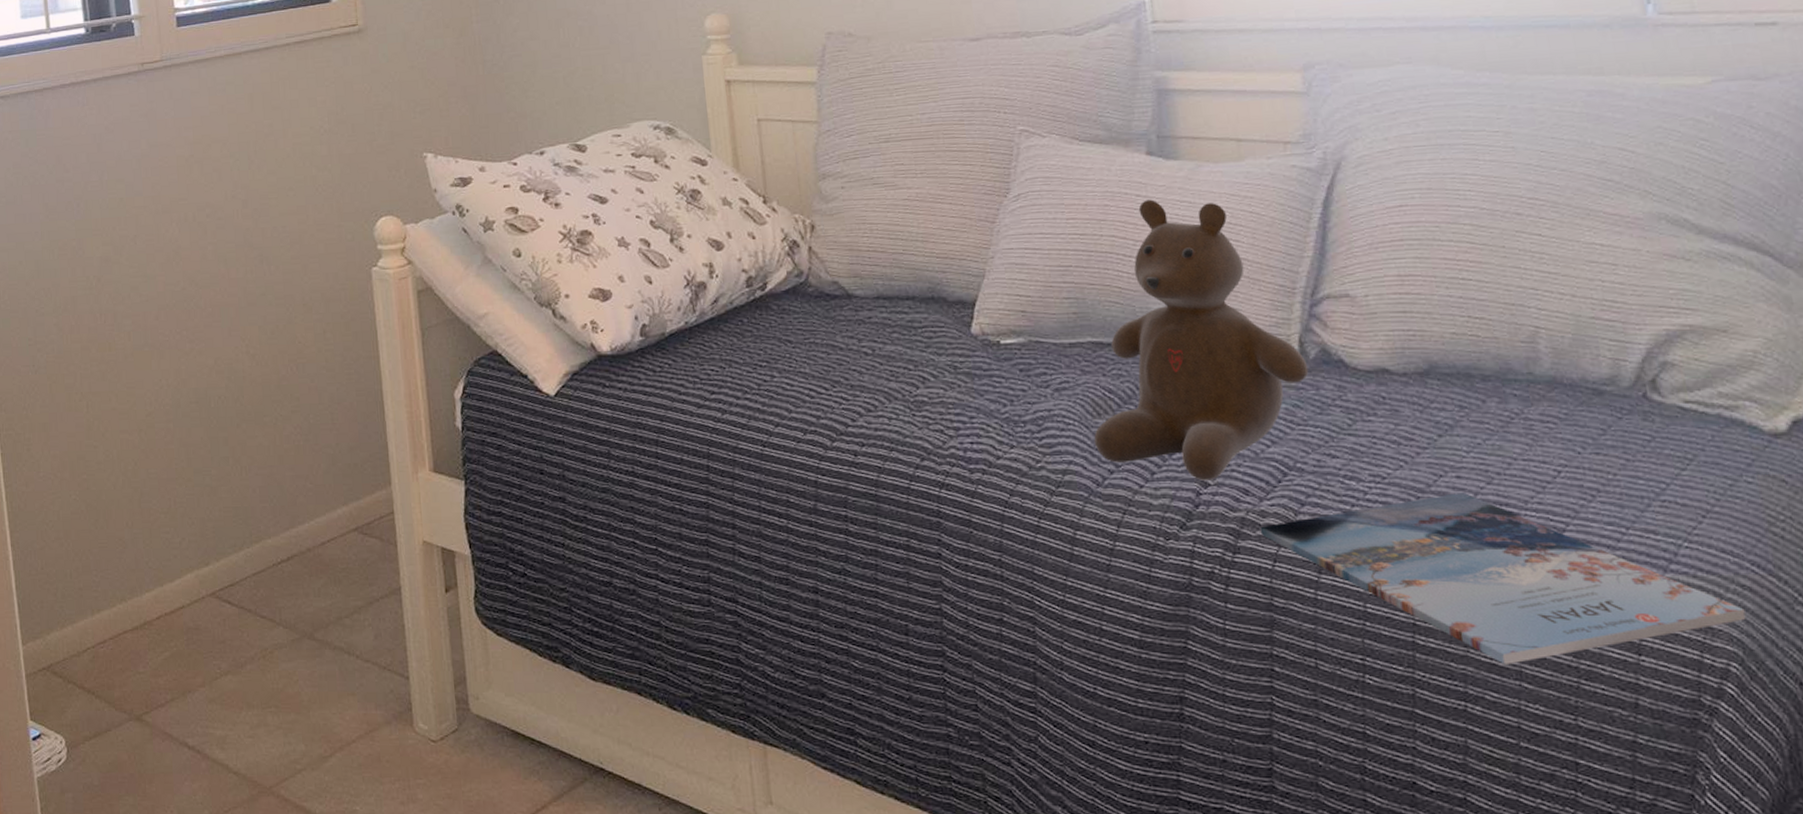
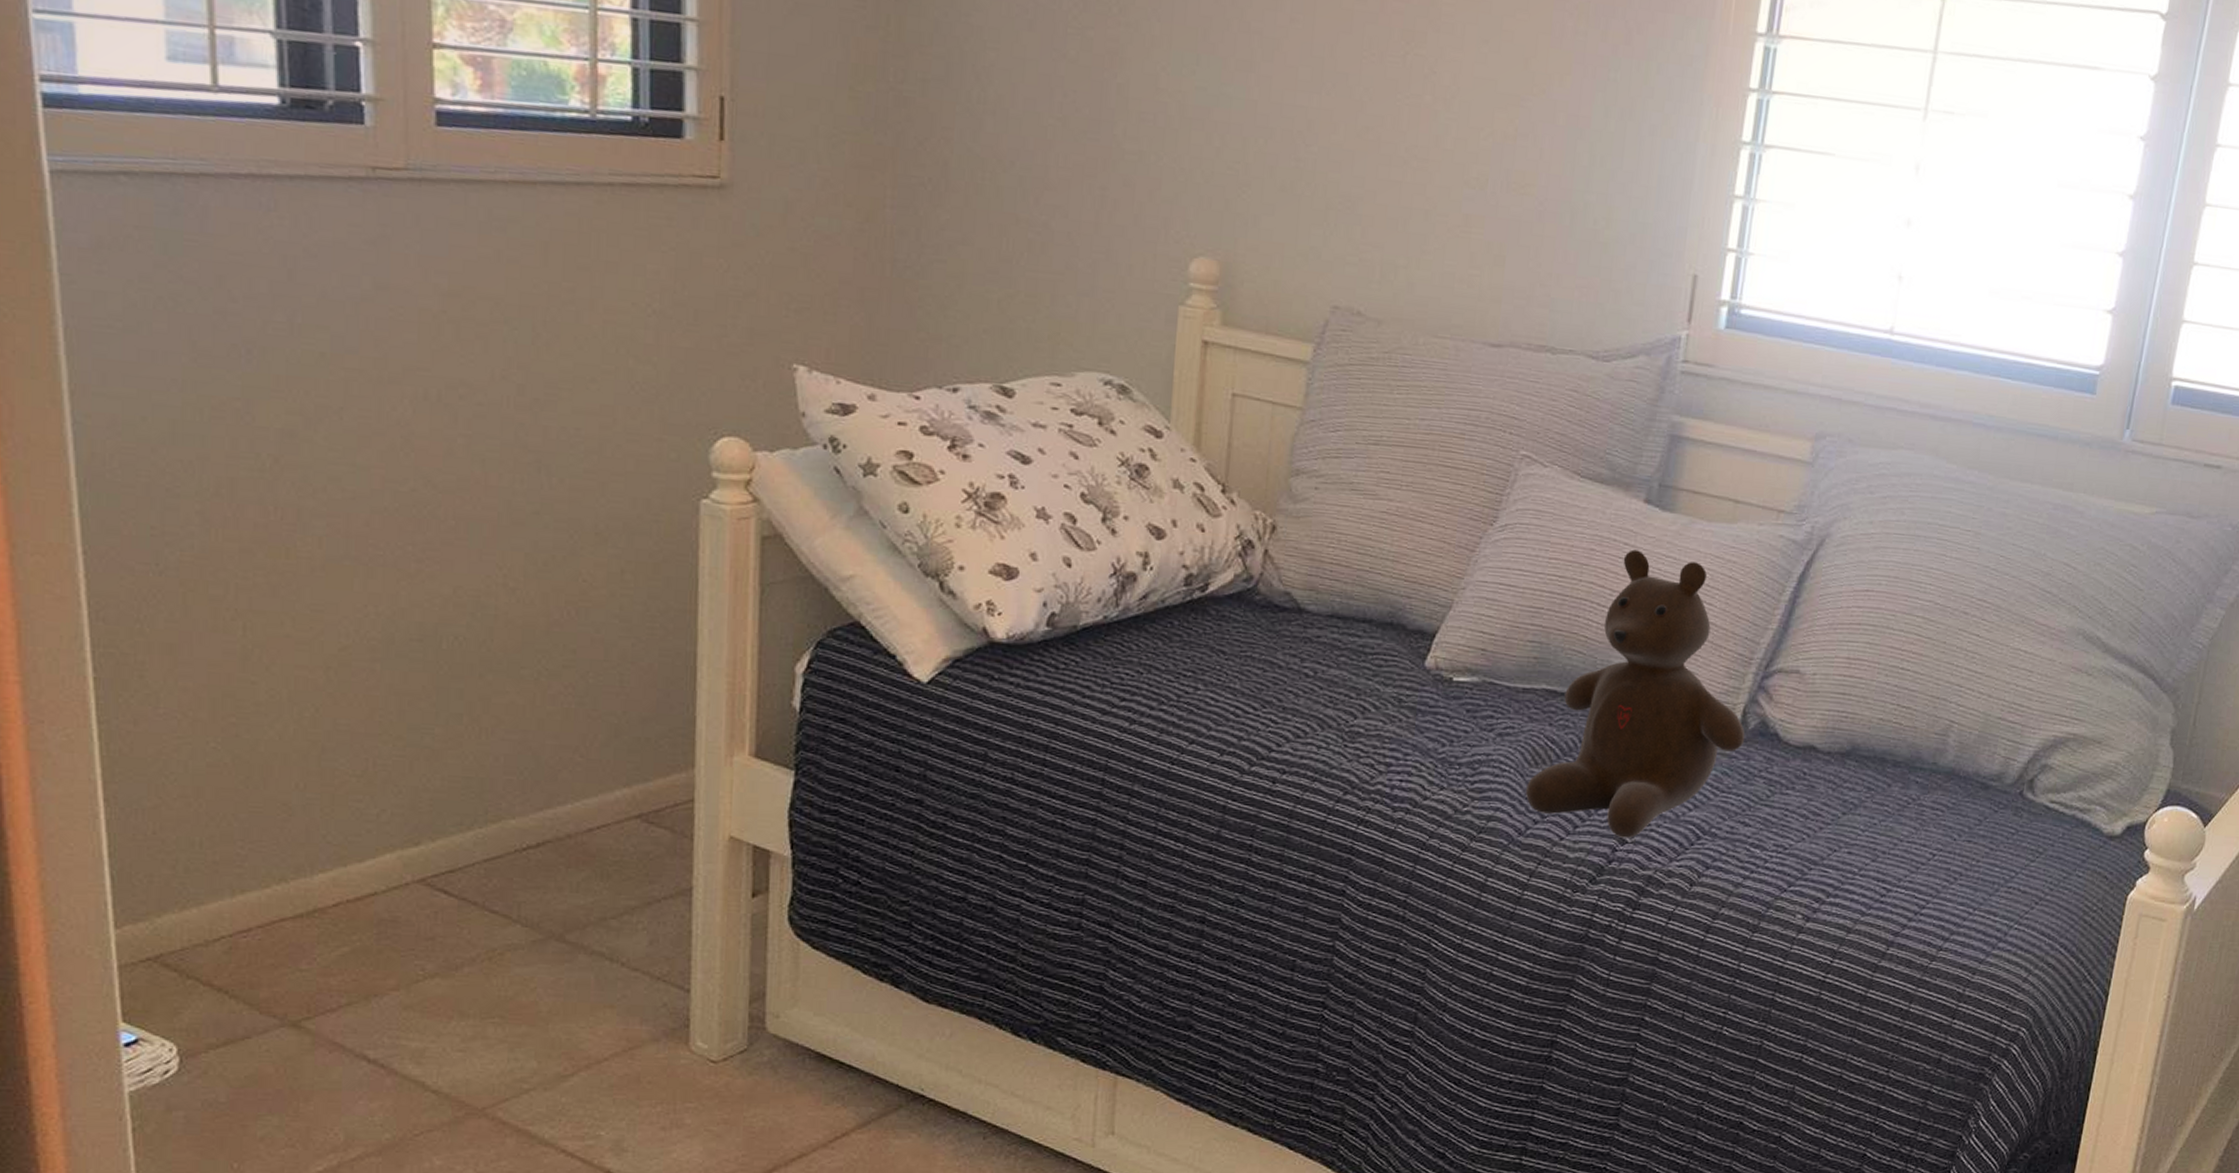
magazine: present [1260,491,1747,665] -> none [1663,866,2045,1023]

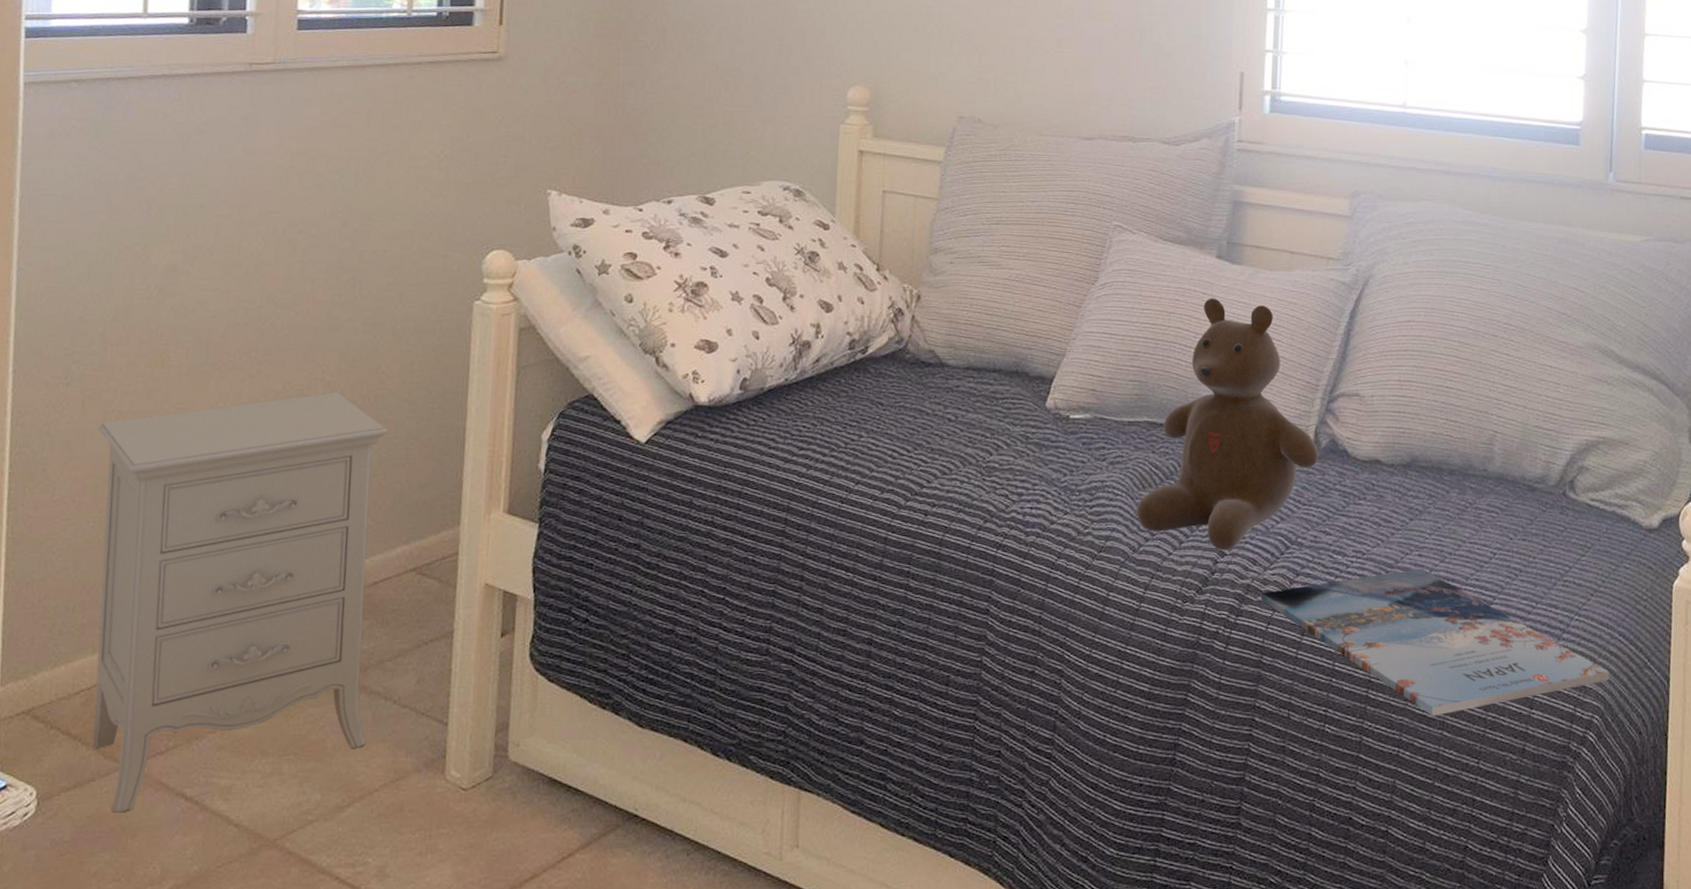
nightstand: none [208,601,597,1074] -> present [92,392,389,813]
magazine: none [1663,866,2045,1023] -> present [1261,568,1610,716]

